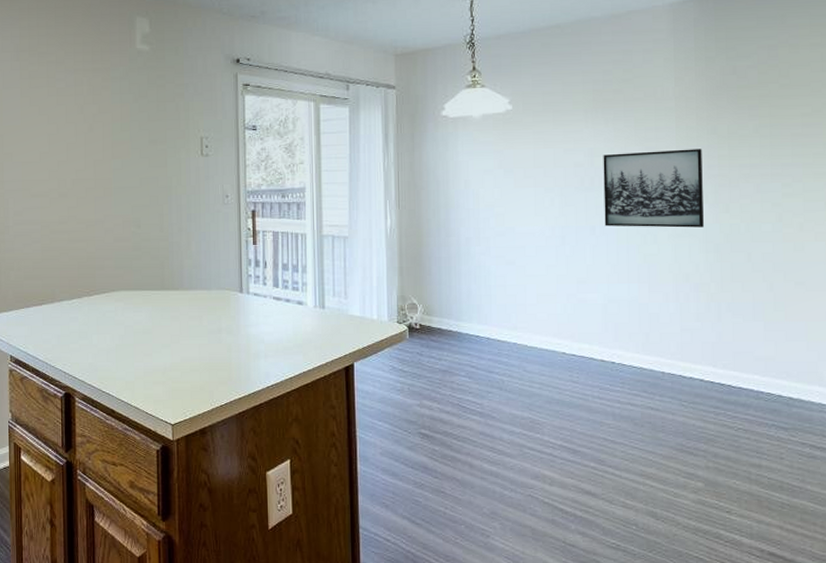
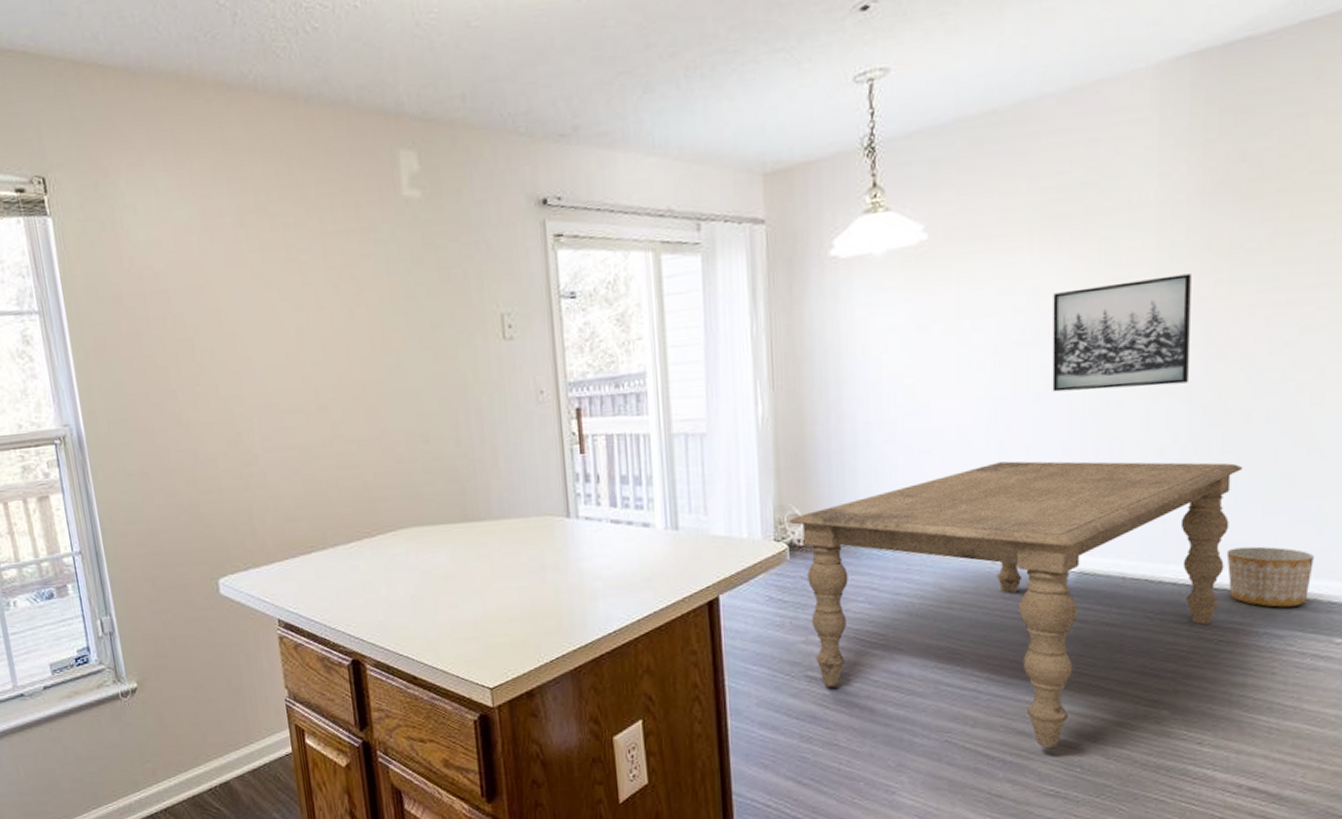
dining table: none [409,275,749,507] -> present [789,461,1244,748]
planter: none [740,355,806,405] -> present [1226,546,1314,608]

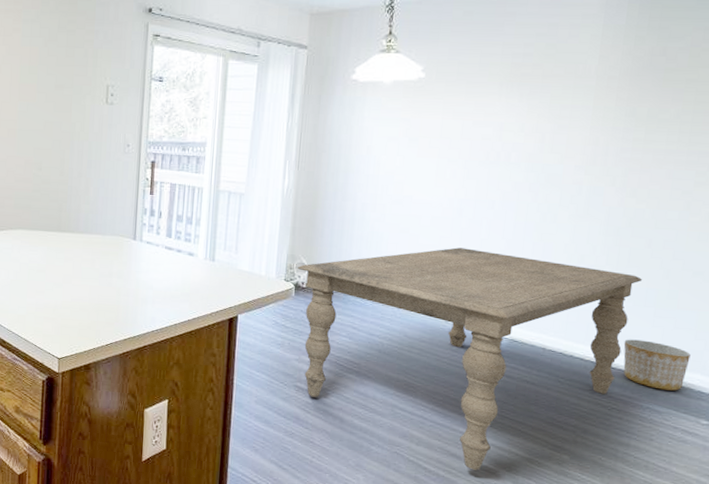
wall art: present [1052,273,1191,392] -> none [505,129,617,210]

